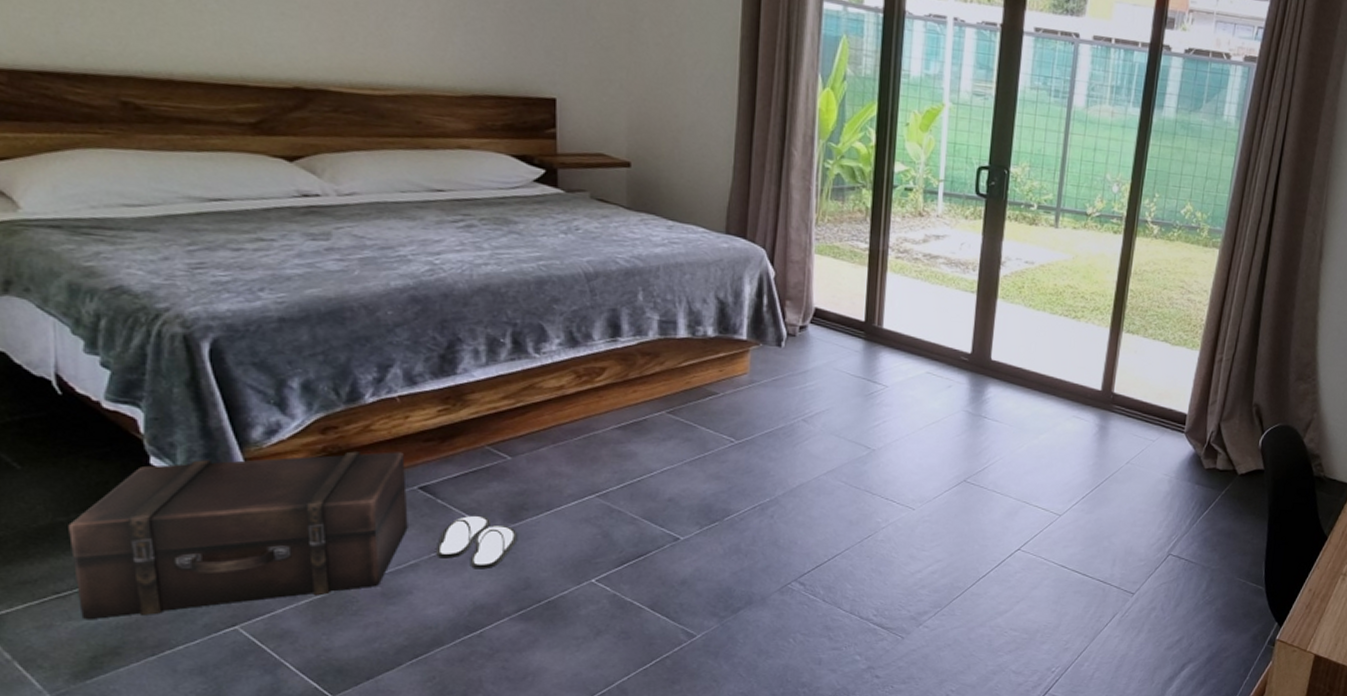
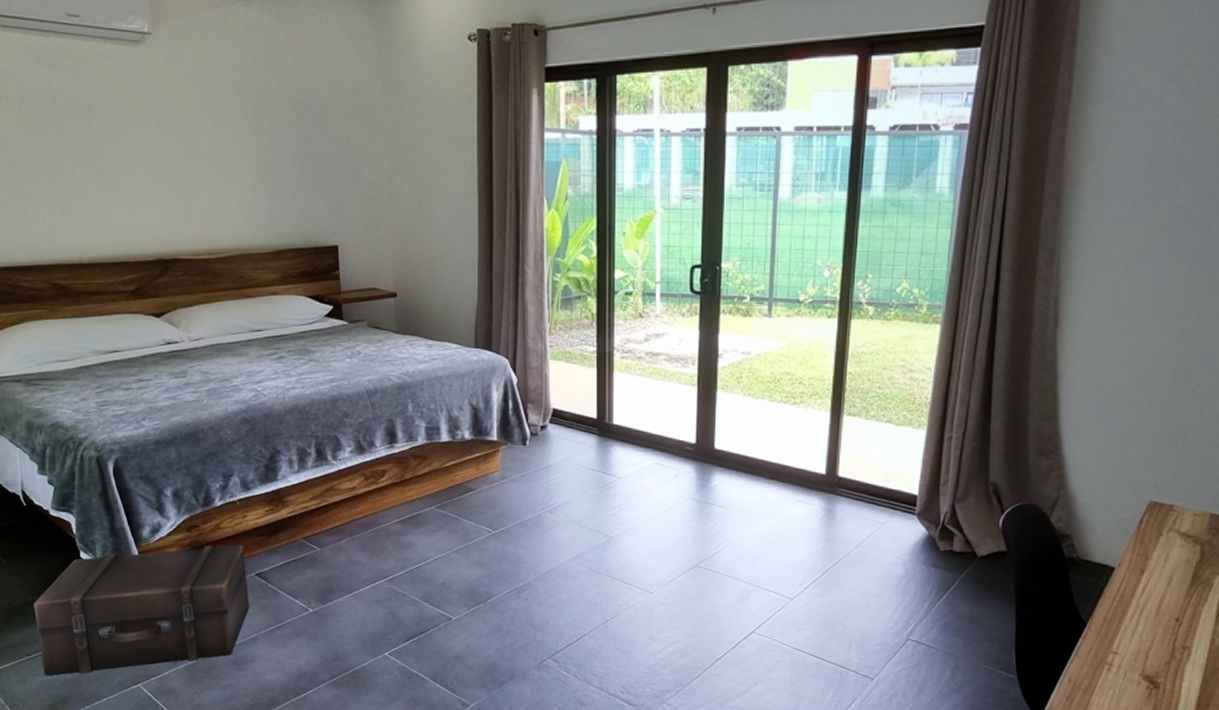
slippers: present [436,515,518,569] -> none [270,597,328,643]

